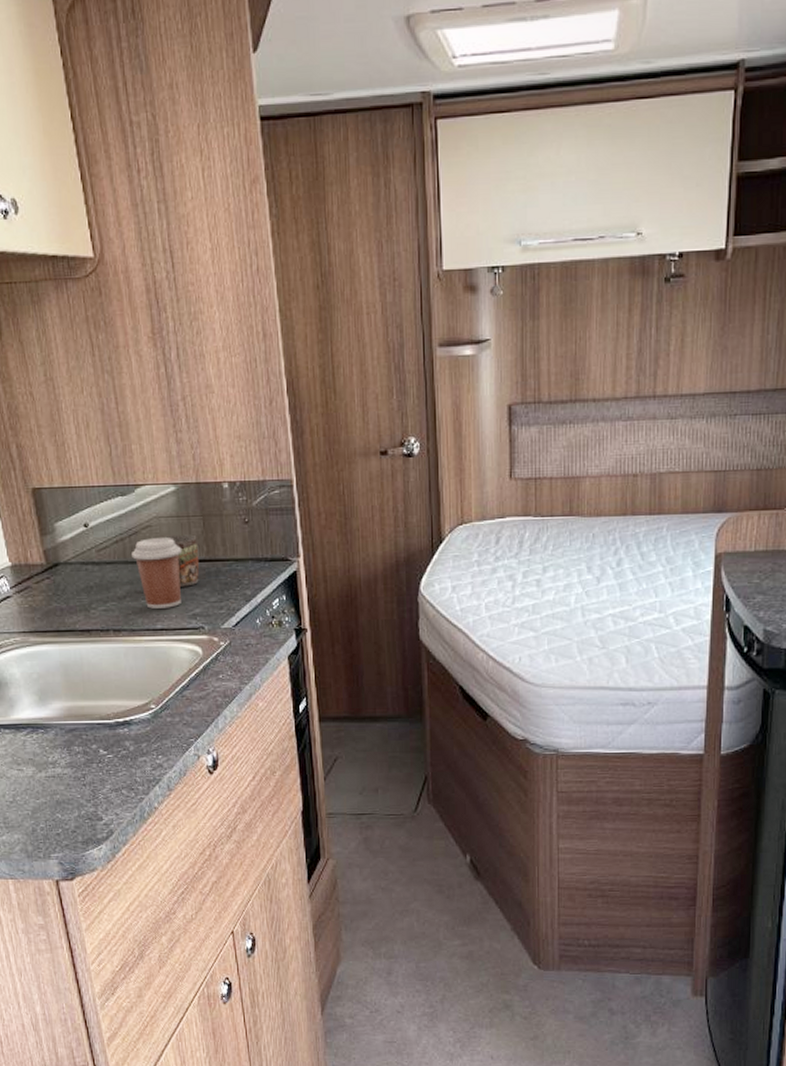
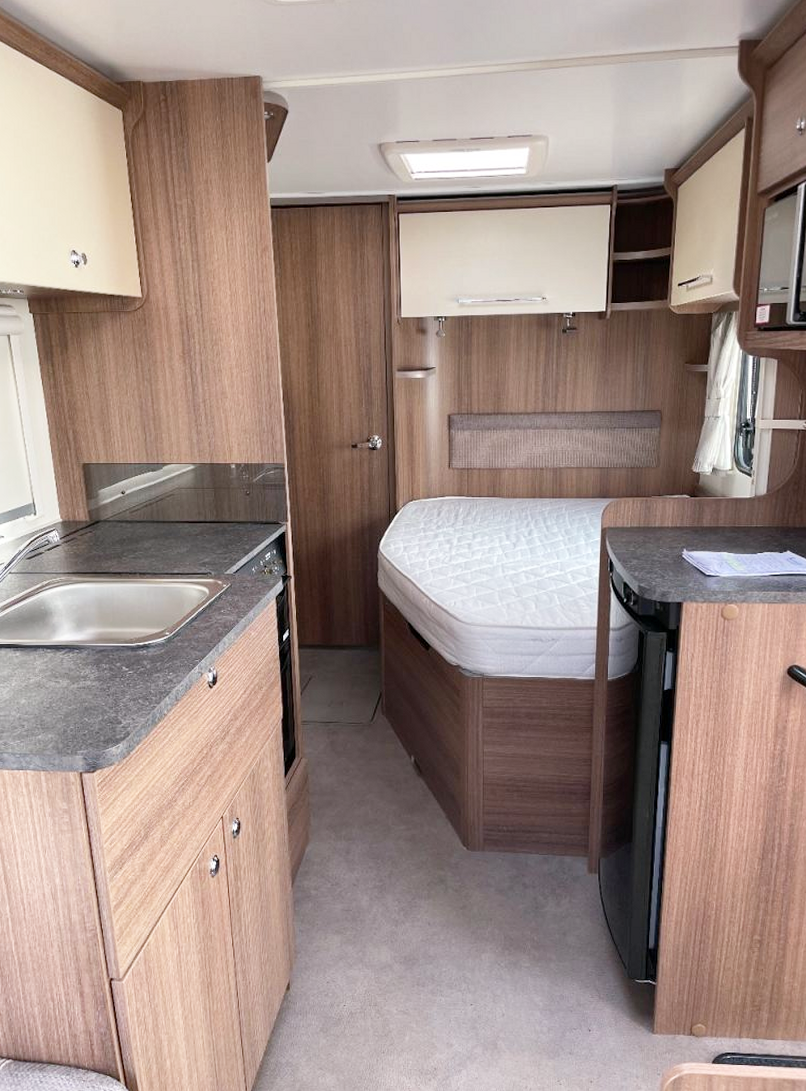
coffee cup: present [130,538,182,609] -> none [156,504,197,558]
mug: present [162,534,200,587] -> none [182,502,210,541]

